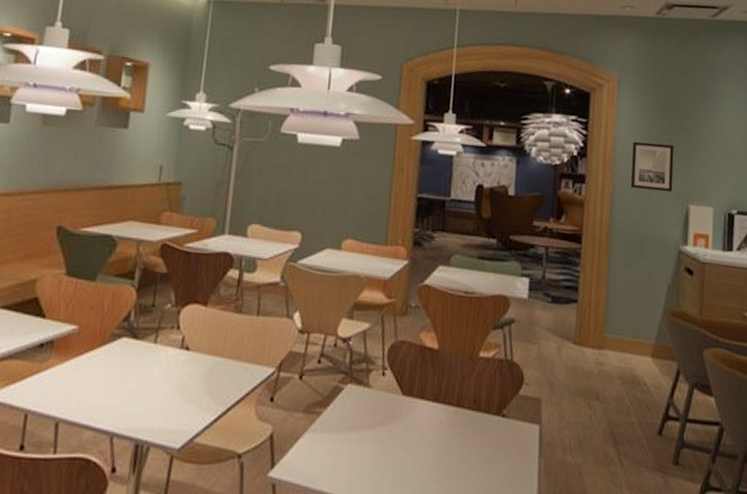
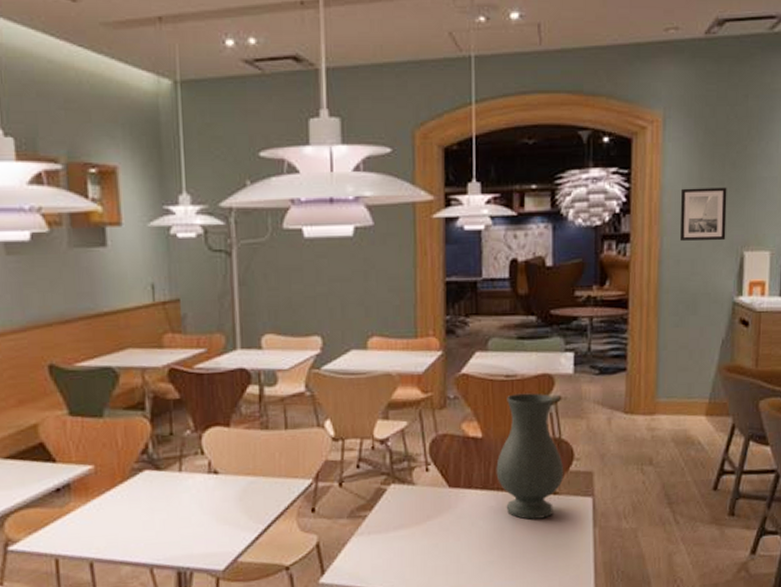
vase: none [448,310,514,441] -> present [496,393,564,520]

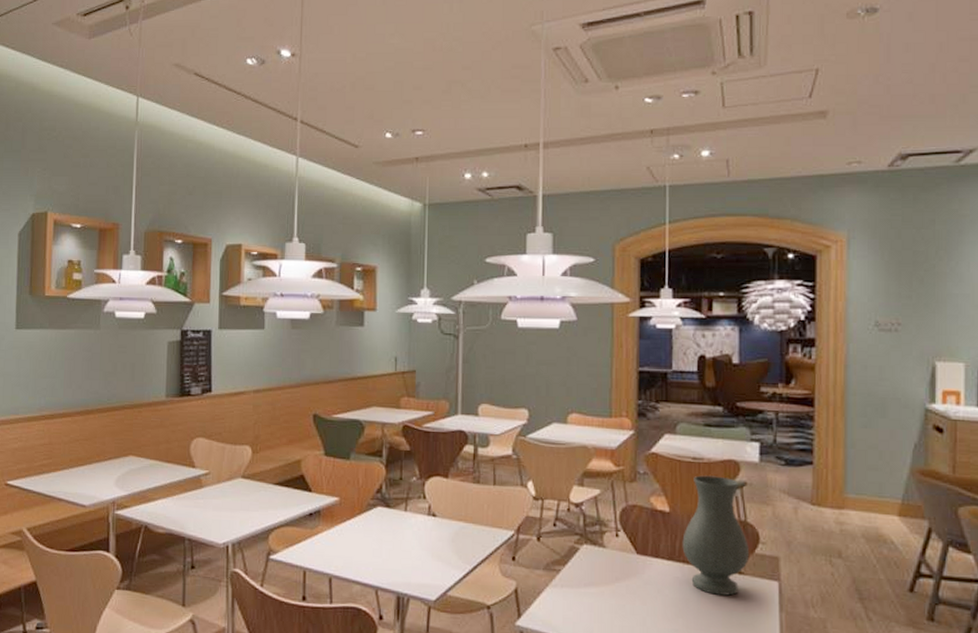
wall art: present [681,187,727,241] -> none [867,301,915,350]

